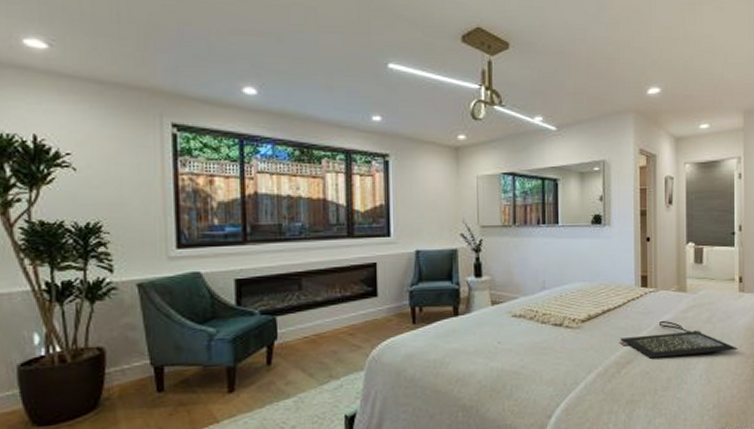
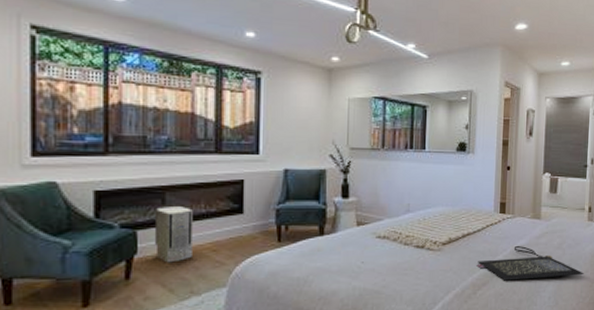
air purifier: none [293,291,330,348] -> present [155,206,193,263]

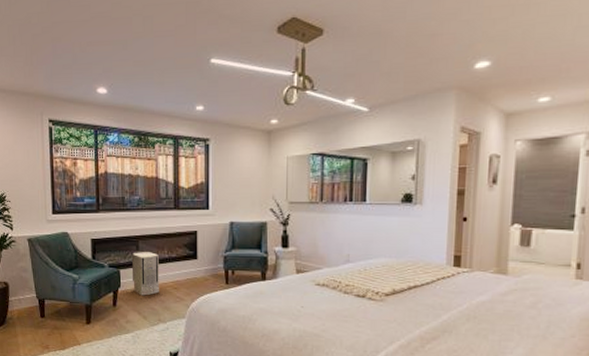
clutch bag: present [476,246,584,281] -> none [425,302,568,340]

